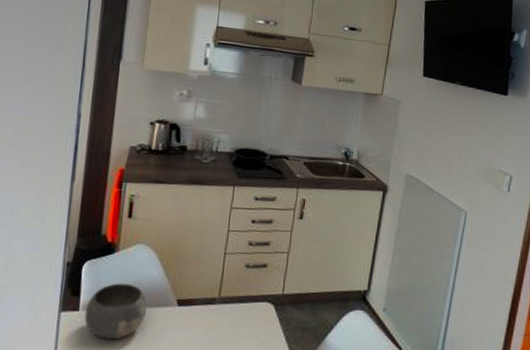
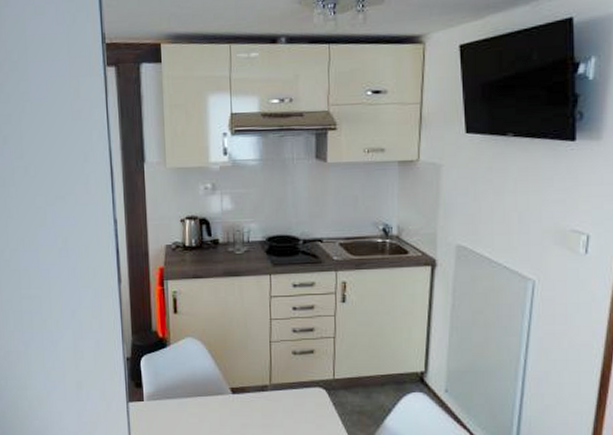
bowl: present [84,283,148,340] -> none [149,374,204,426]

